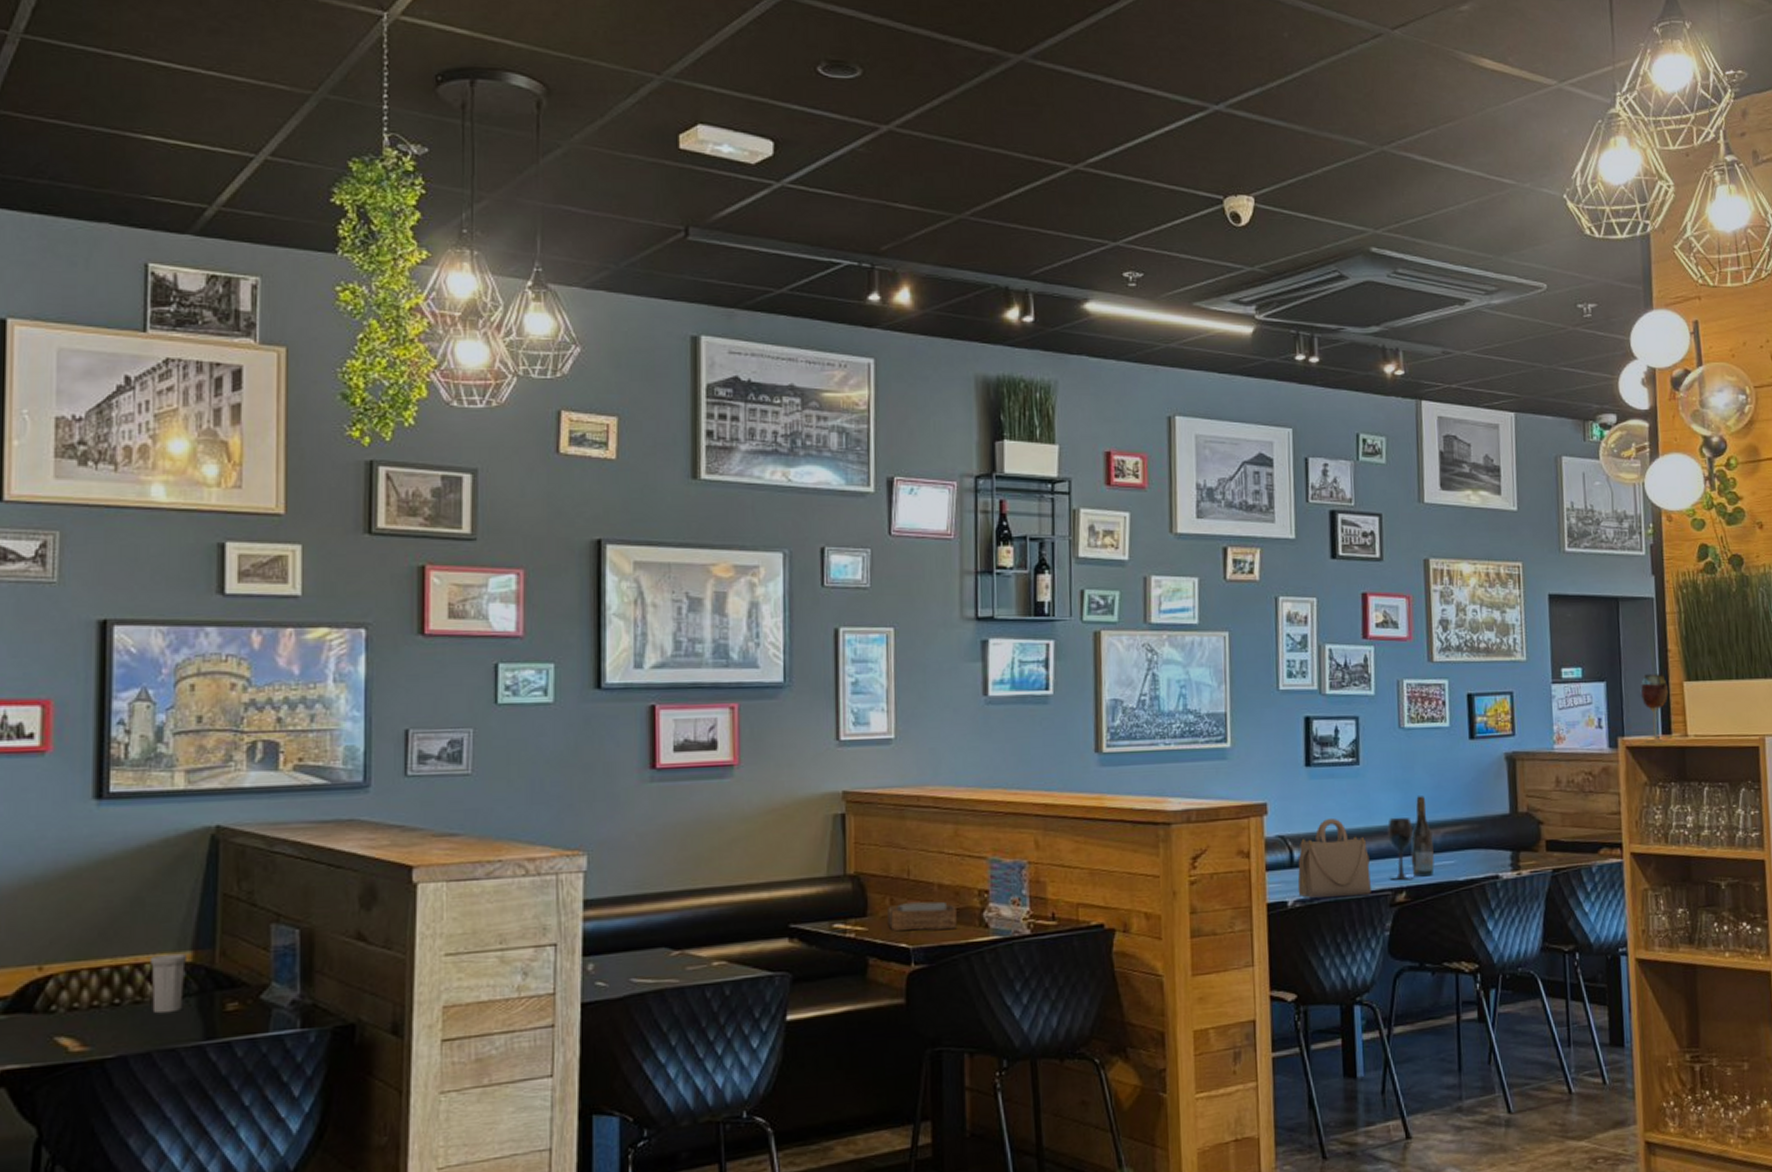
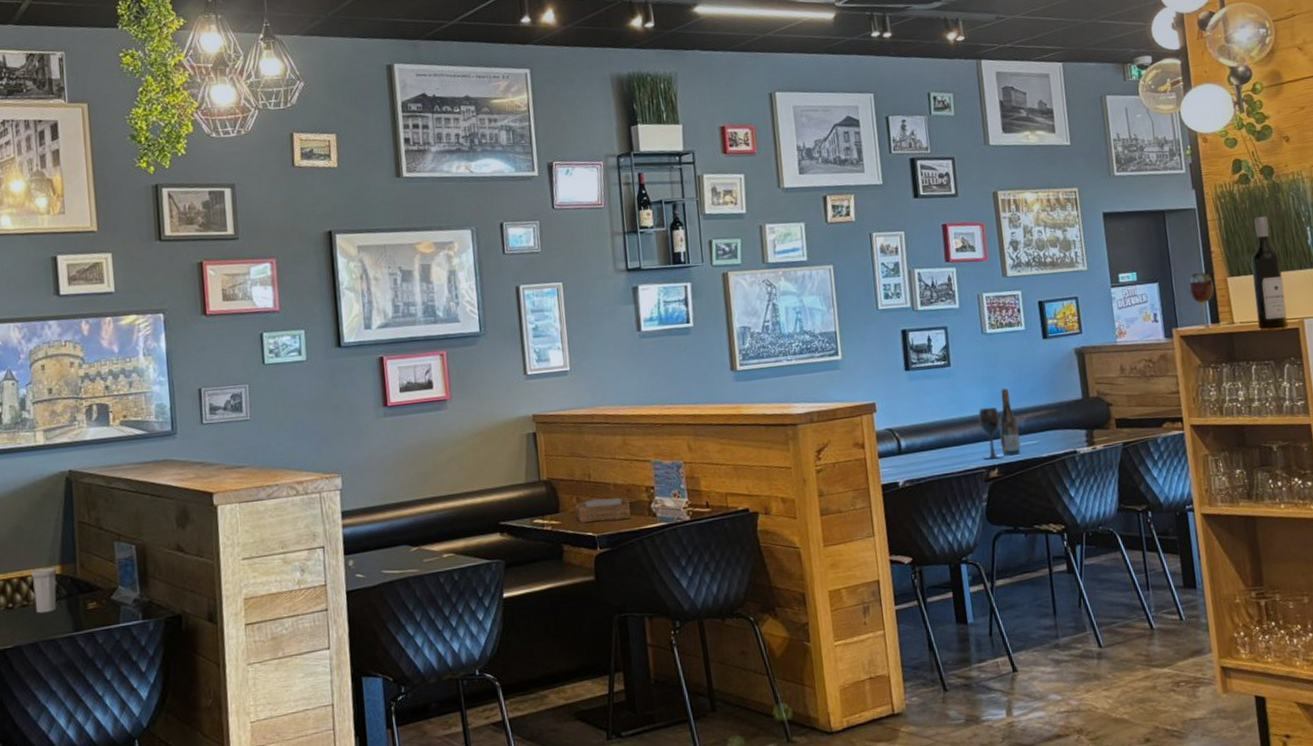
handbag: present [1297,819,1371,899] -> none [905,412,969,479]
bottle: none [1711,613,1747,746] -> present [1251,216,1288,330]

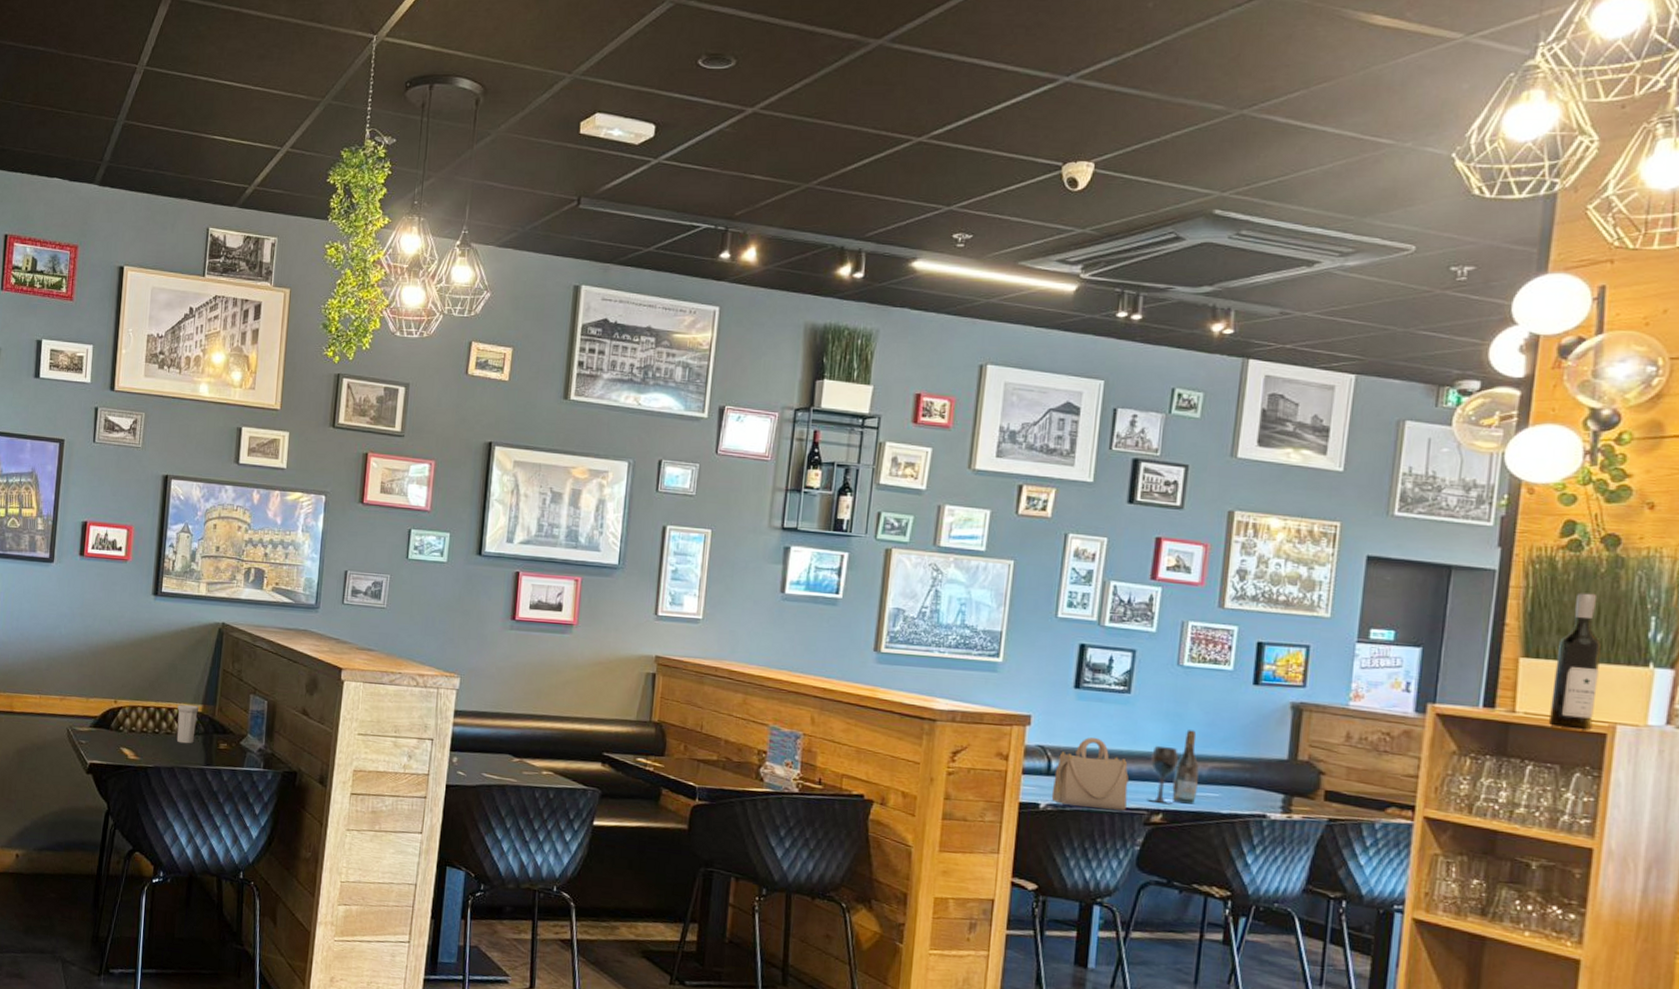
napkin holder: present [575,497,631,524] -> none [680,750,738,778]
handbag: none [905,412,969,479] -> present [1051,738,1129,812]
wineglass: present [1189,272,1217,333] -> none [1459,645,1499,716]

